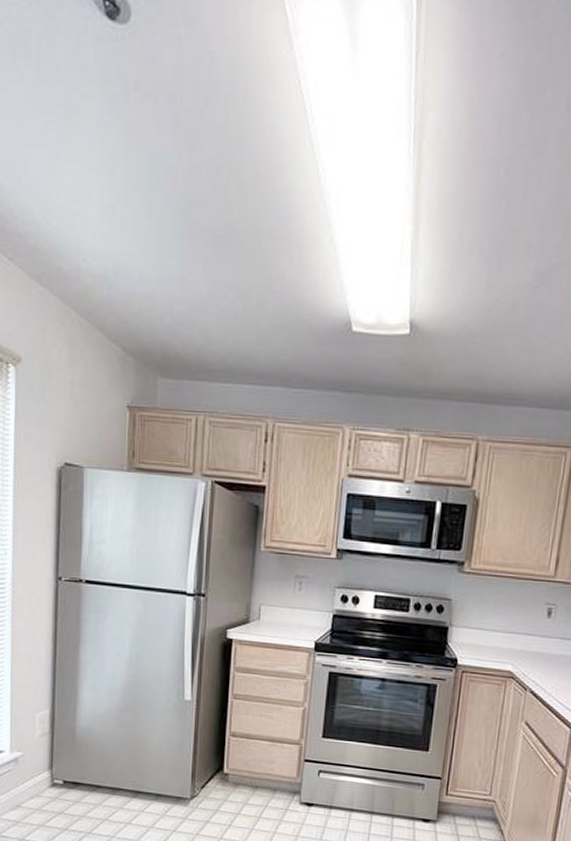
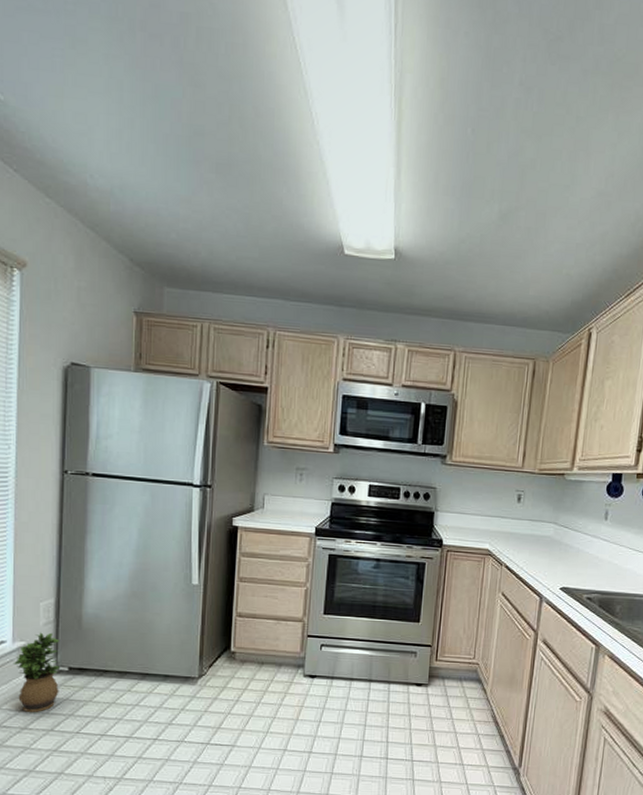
potted plant: none [11,743,54,824] -> present [13,632,59,712]

